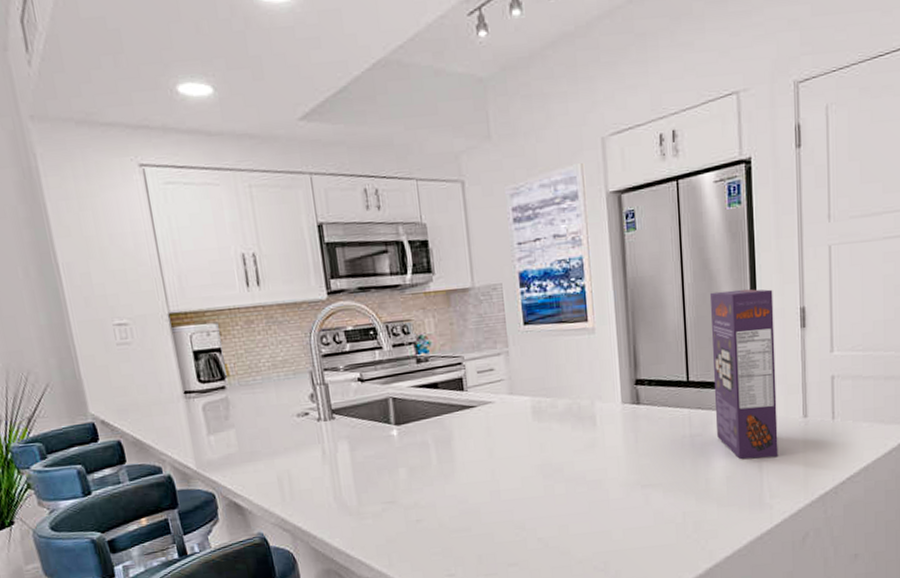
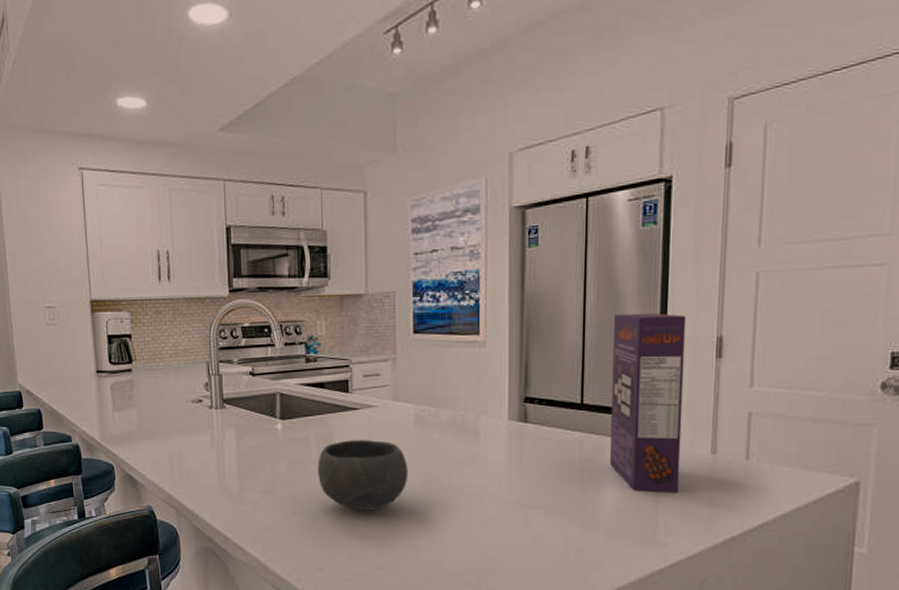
bowl: none [438,436,531,510] -> present [318,440,408,511]

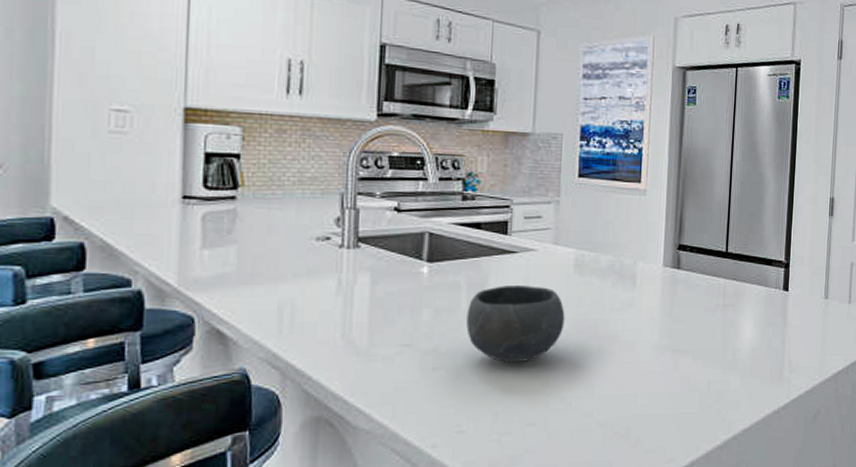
cereal box: present [610,312,686,492] -> none [748,172,809,333]

